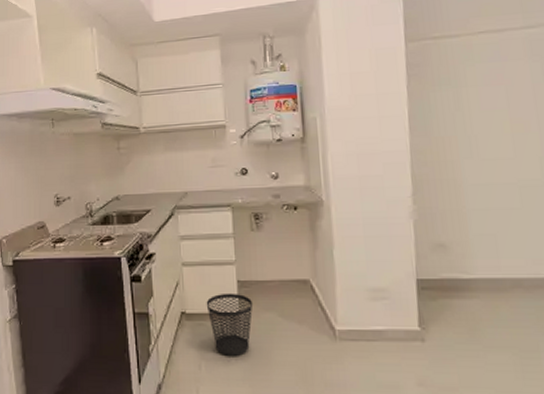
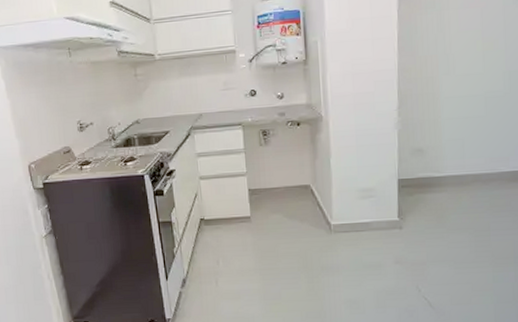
wastebasket: present [206,293,253,357] -> none [222,200,263,253]

